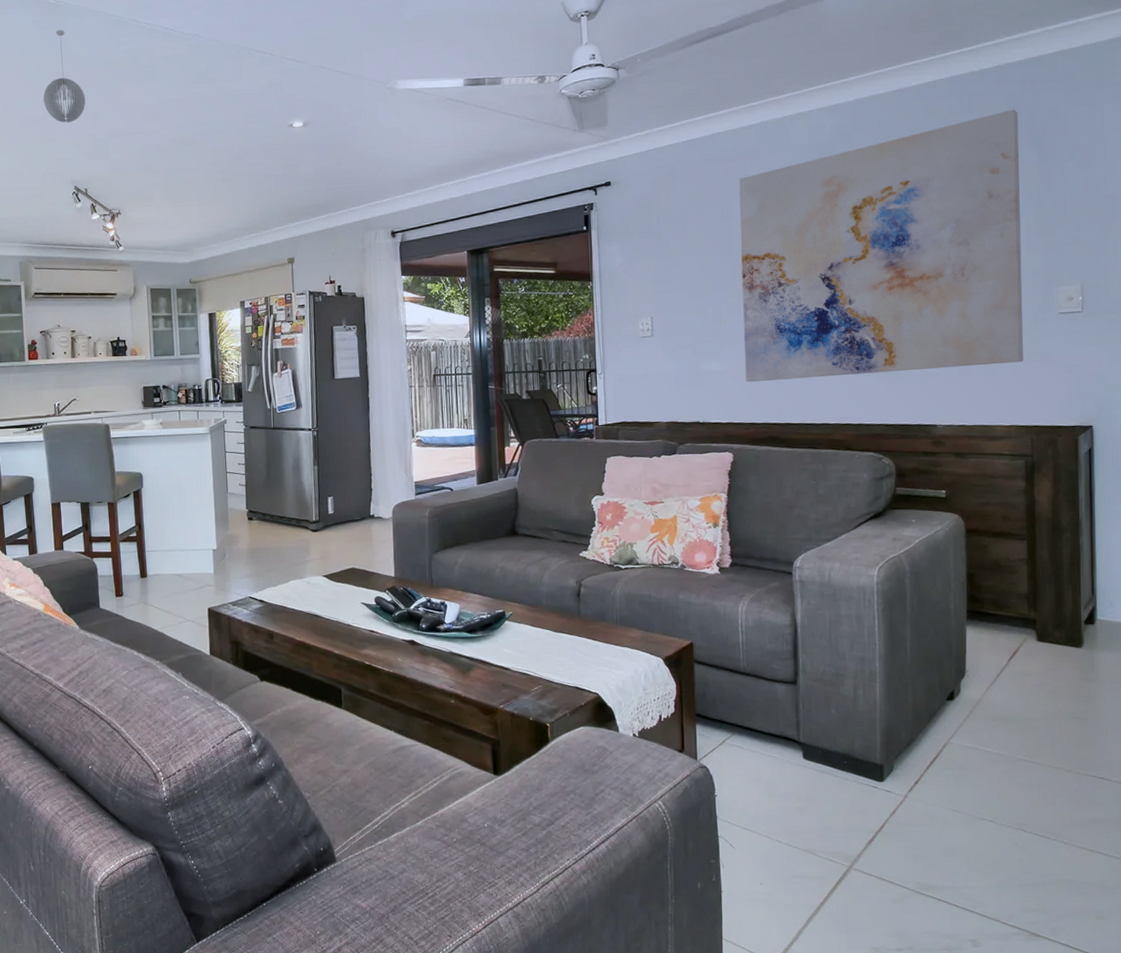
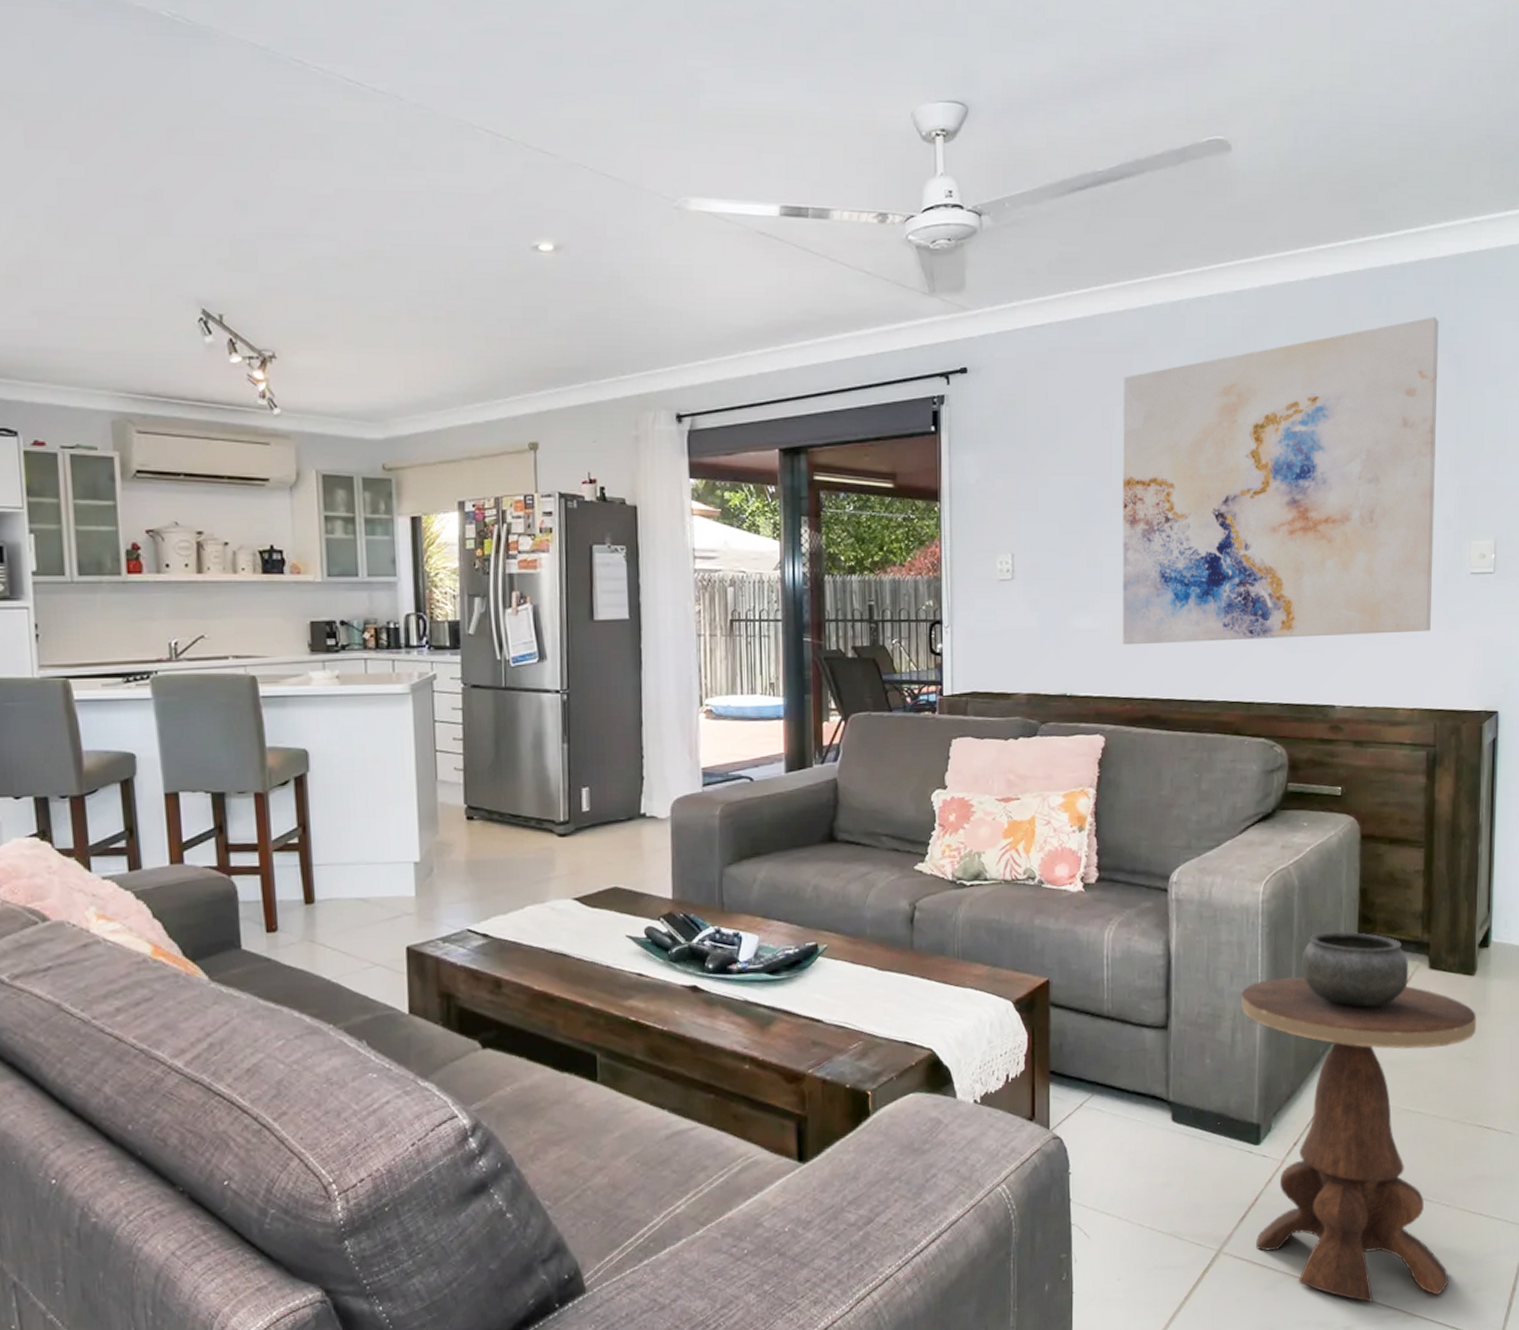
pendant light: present [43,29,86,123] -> none [151,59,220,210]
side table: none [861,608,1086,921] -> present [1241,931,1477,1302]

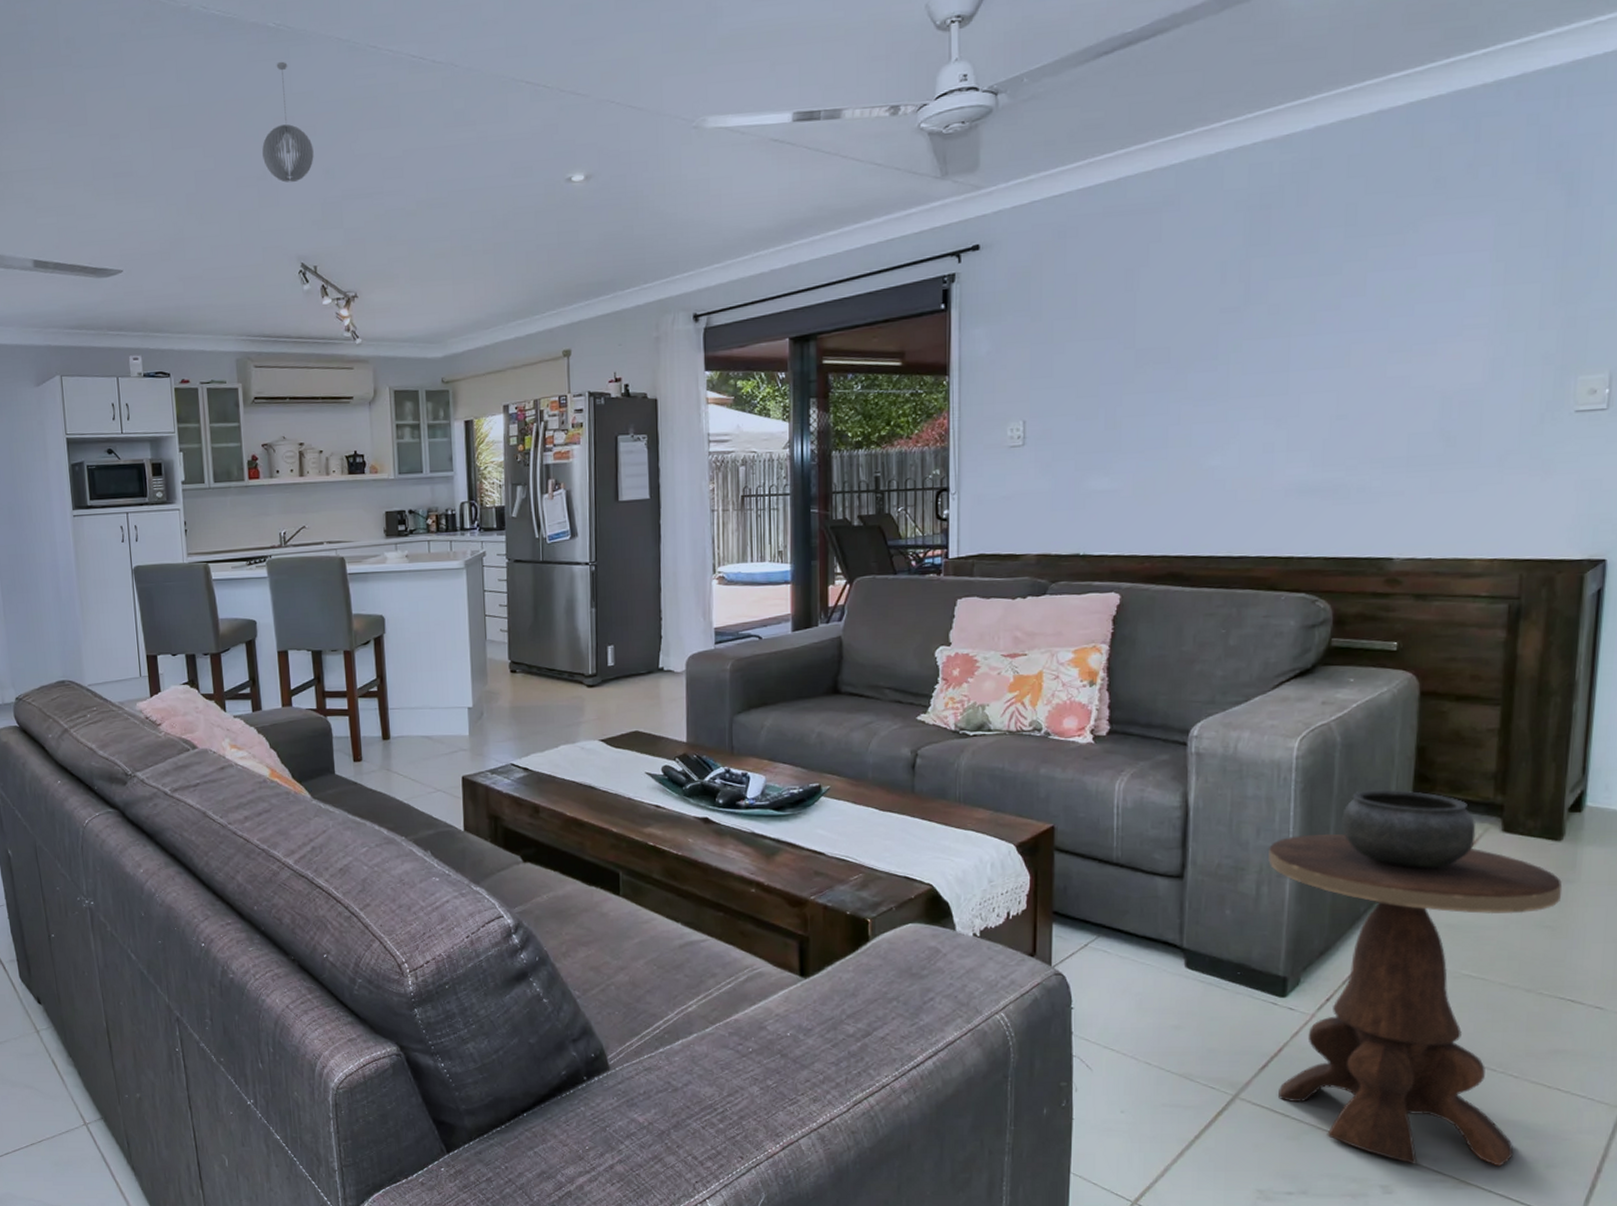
pendant light: none [151,59,220,210] -> present [262,61,314,183]
wall art: present [1122,317,1439,646] -> none [1142,134,1545,505]

